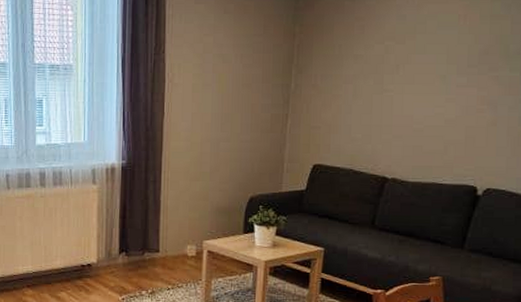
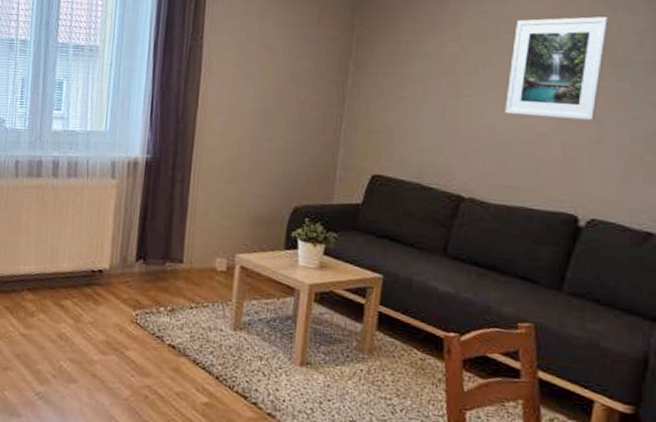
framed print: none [420,15,504,106] -> present [505,16,609,120]

